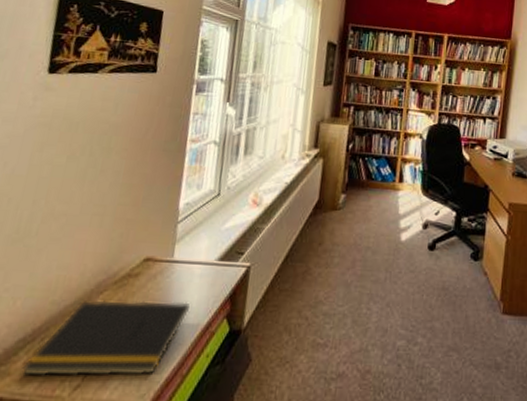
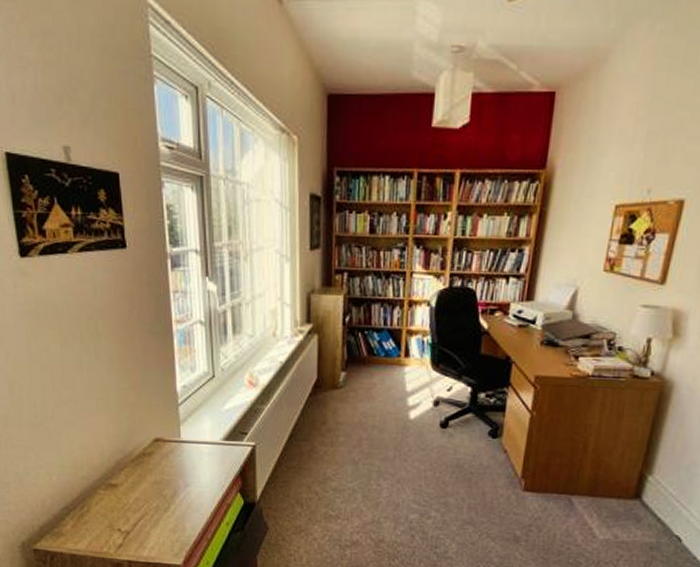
notepad: present [21,300,190,377] -> none [71,475,205,539]

